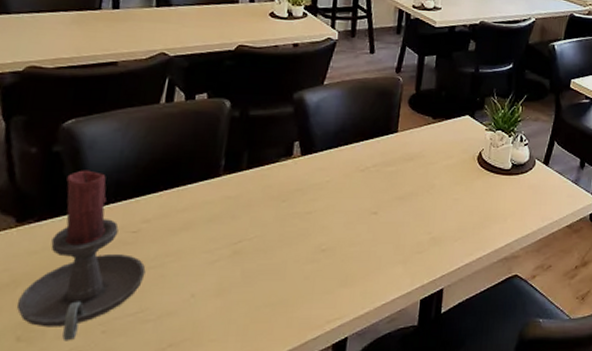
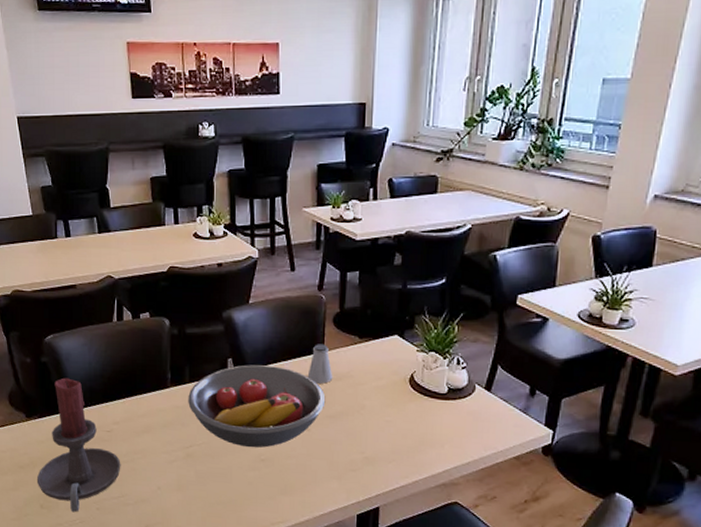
fruit bowl: none [242,148,396,238] -> present [188,365,326,448]
saltshaker: none [379,125,405,165] -> present [307,344,333,384]

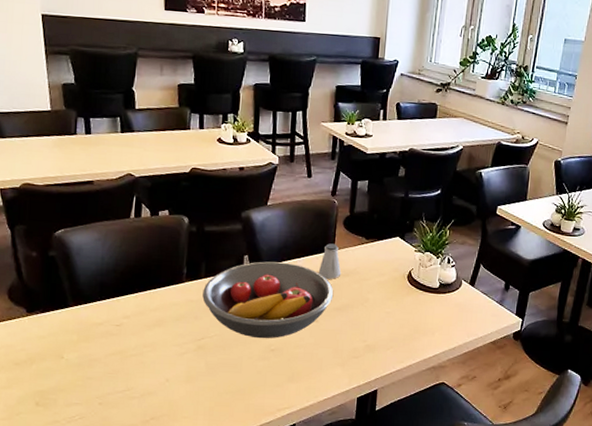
candle holder: present [36,377,121,513] -> none [33,272,129,409]

